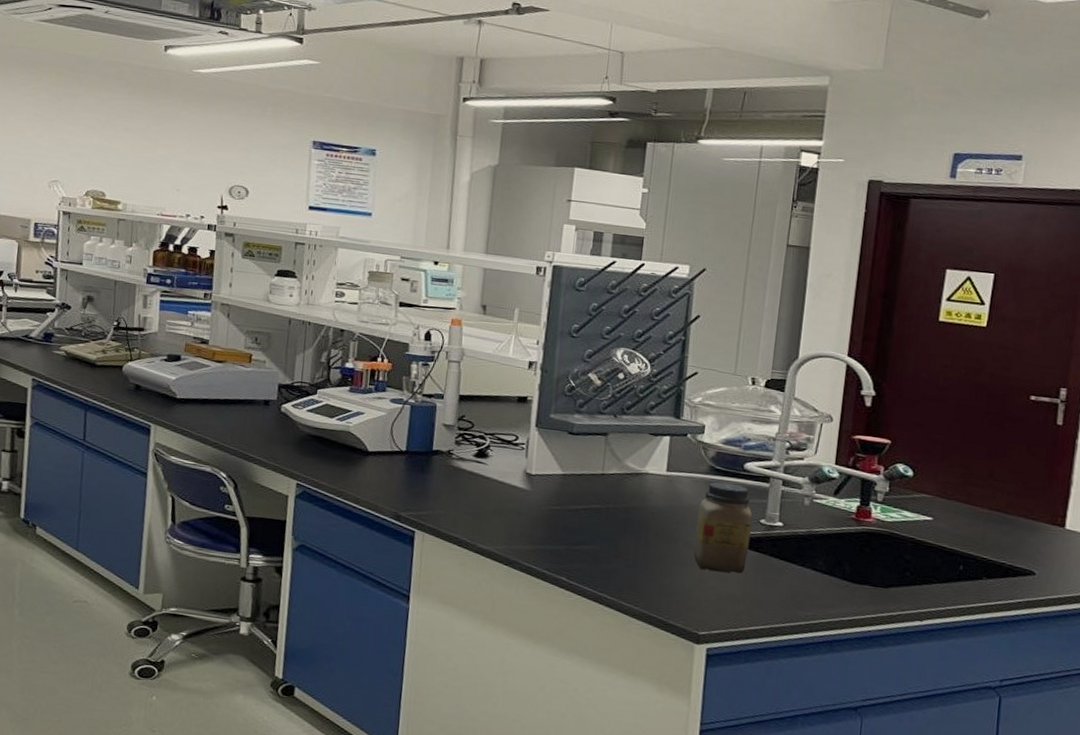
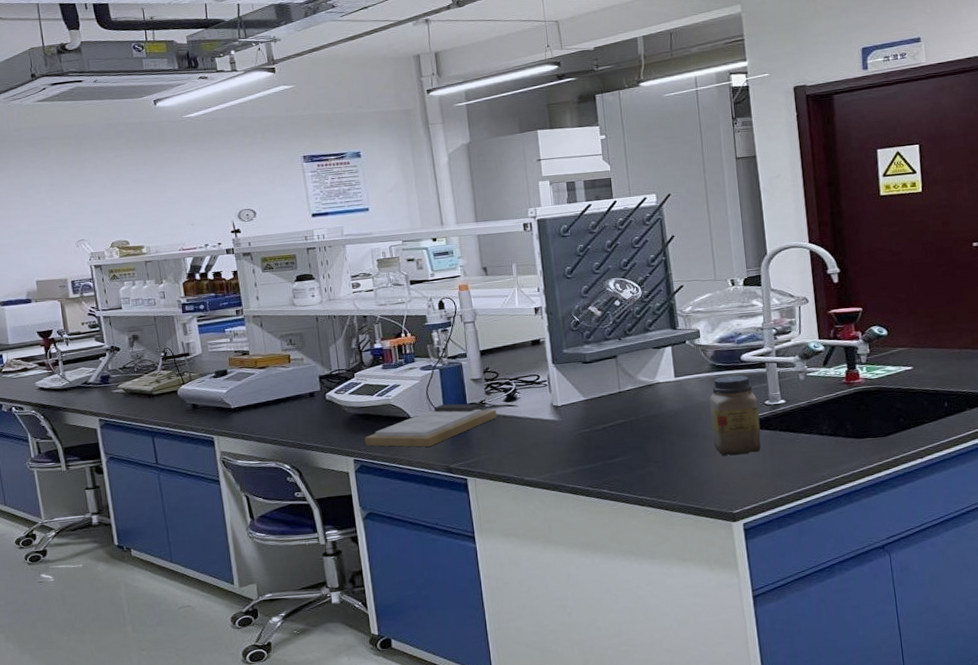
clipboard: none [313,444,463,488] -> present [365,403,497,447]

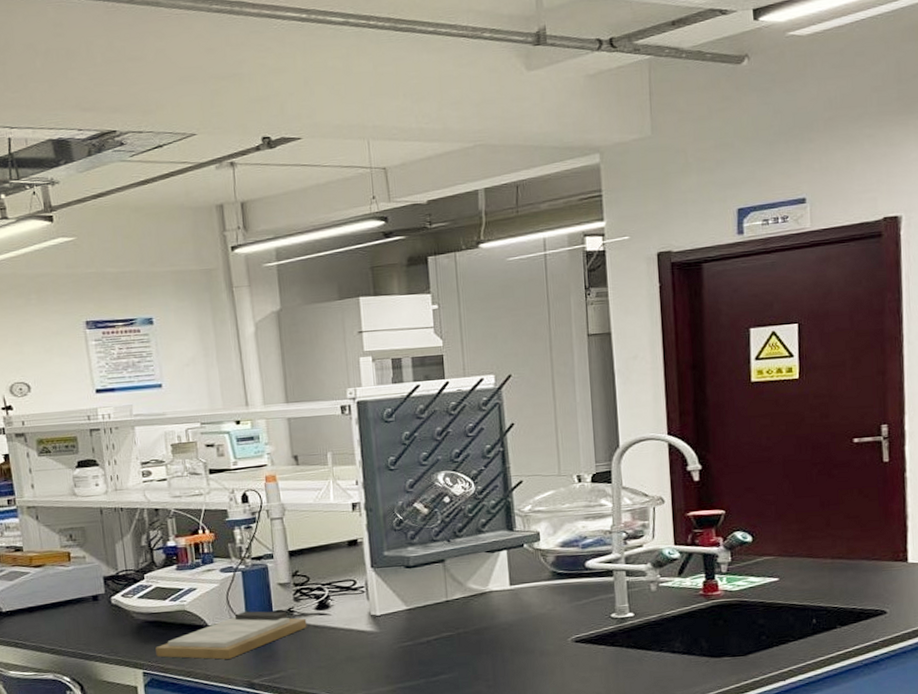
jar: present [709,375,761,456] -> none [548,584,605,674]

